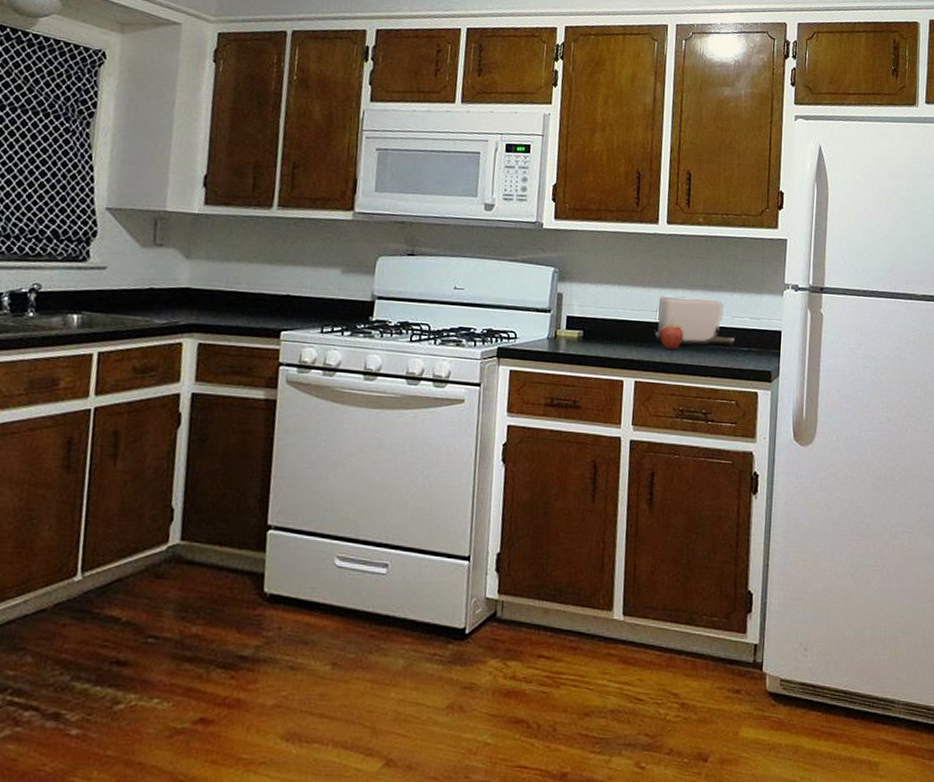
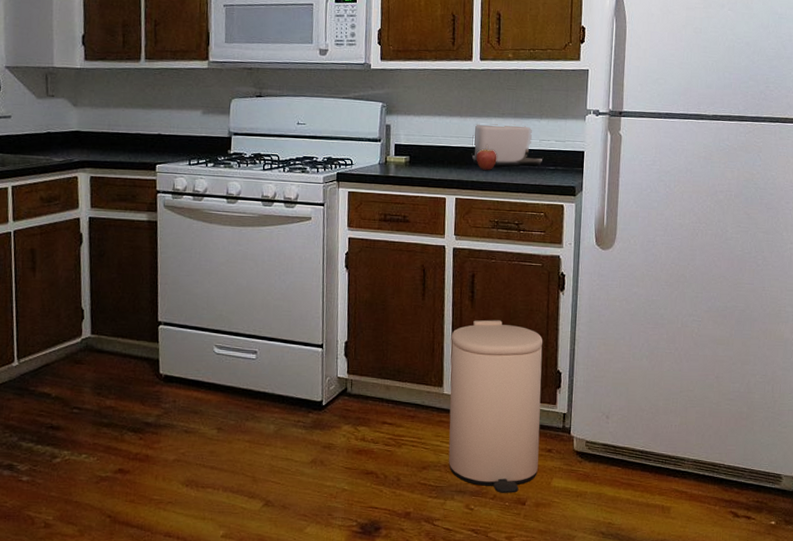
pedal bin: none [616,528,732,747] -> present [448,320,543,493]

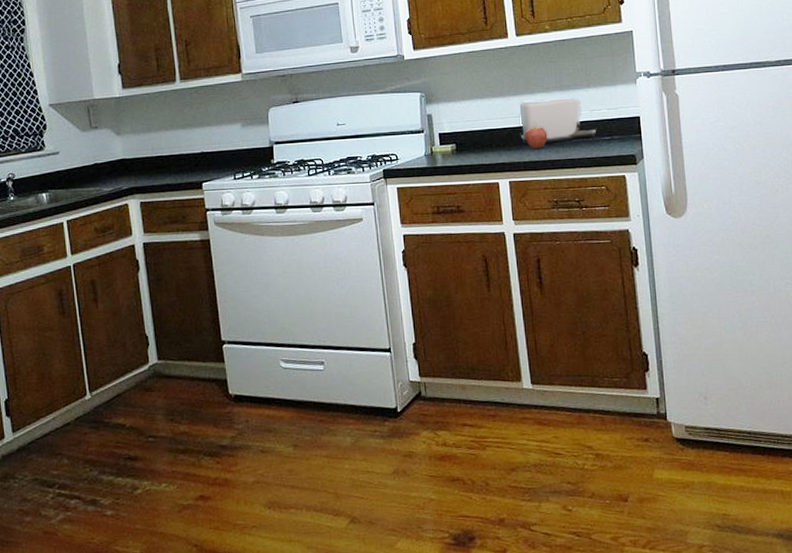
pedal bin: present [448,320,543,493] -> none [523,304,637,490]

